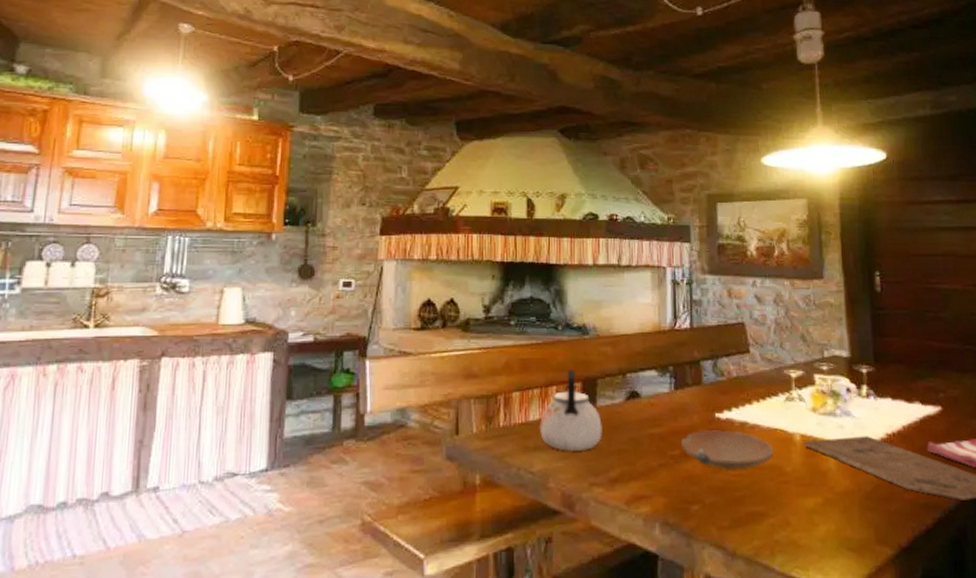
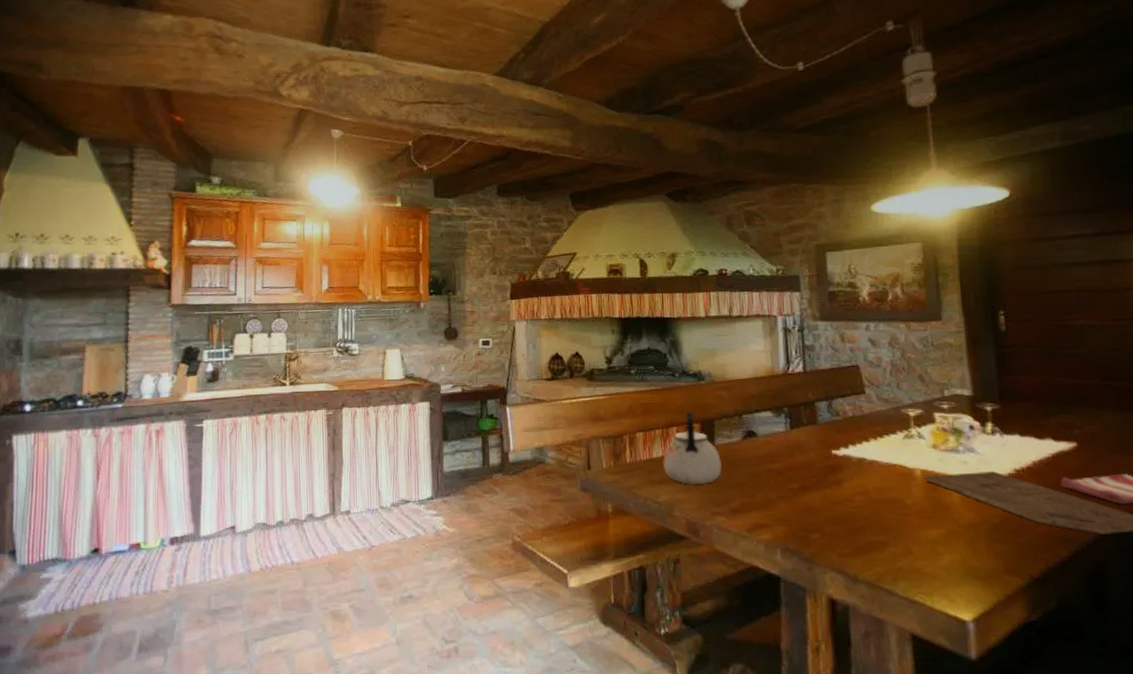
bowl: present [682,430,774,469] -> none [799,465,894,502]

